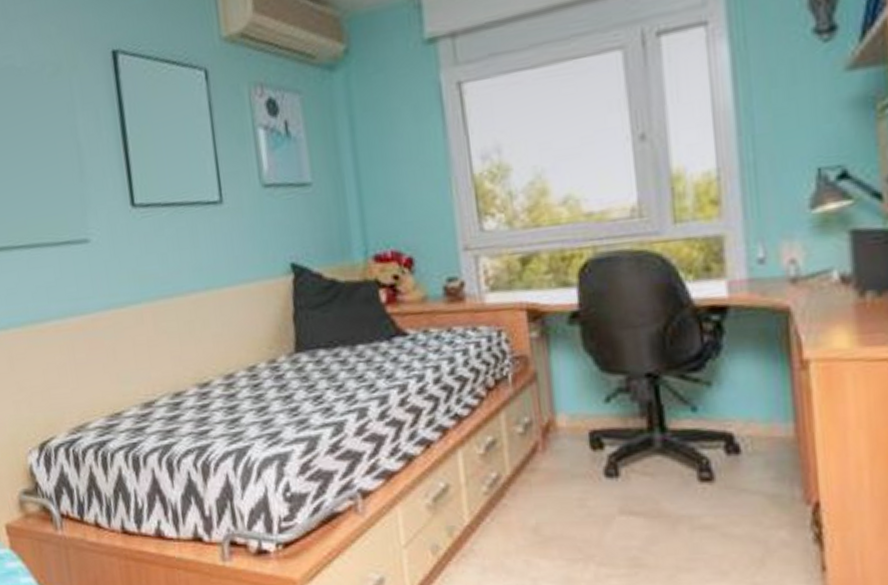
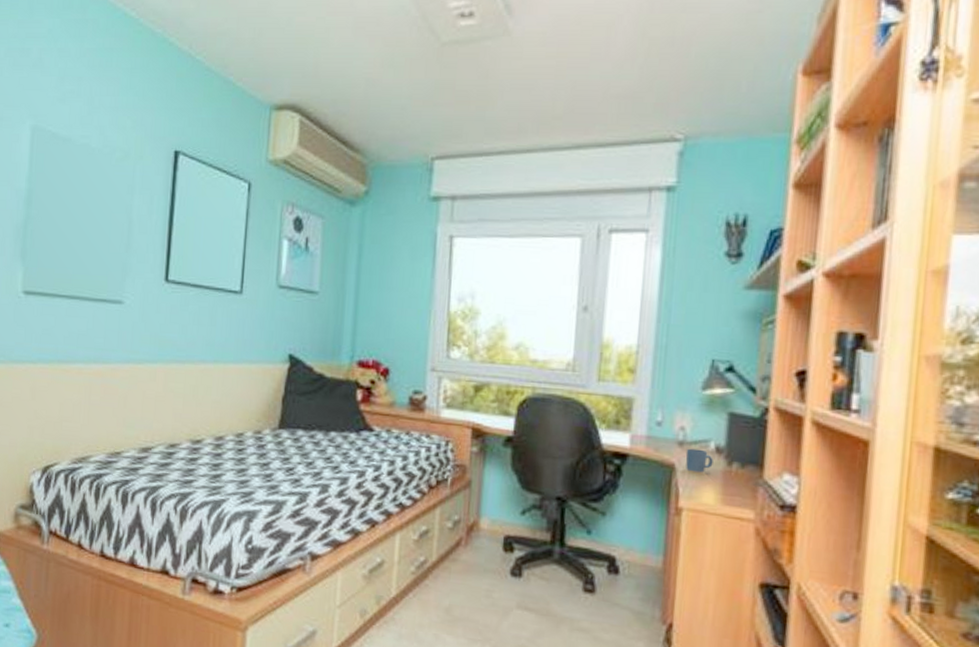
mug: none [801,282,840,314] -> present [685,448,713,474]

